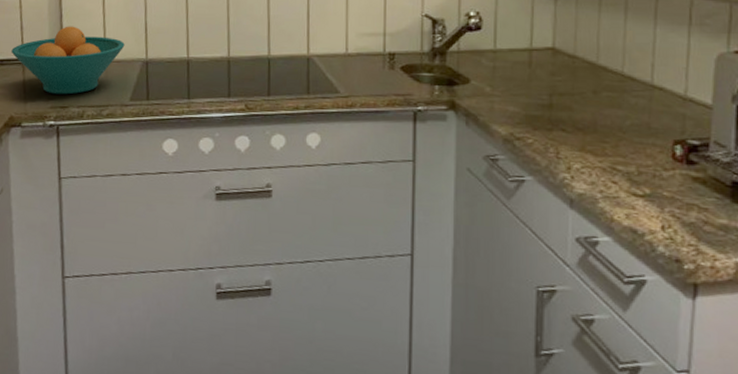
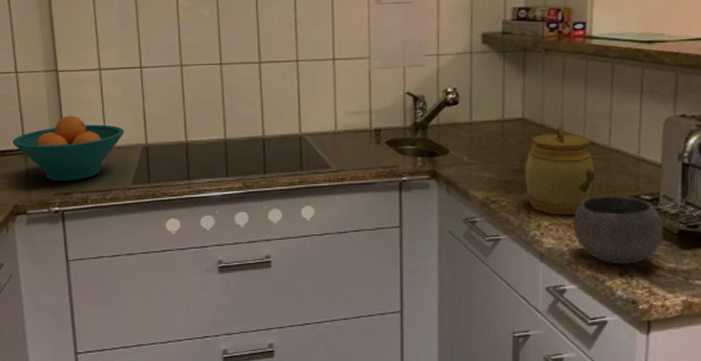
jar: none [554,56,635,158] -> present [525,124,595,215]
bowl: none [608,138,714,217] -> present [573,196,663,264]

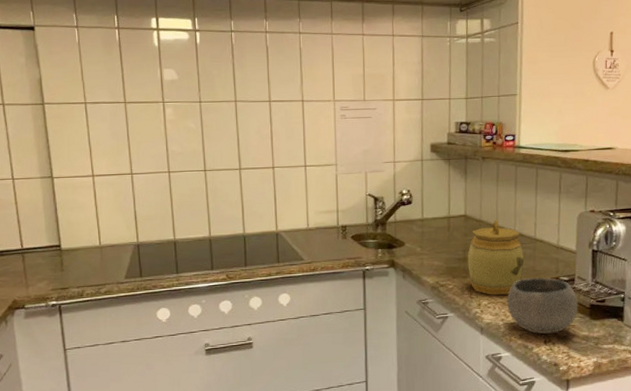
fruit bowl: present [12,115,125,182] -> none [10,217,117,278]

